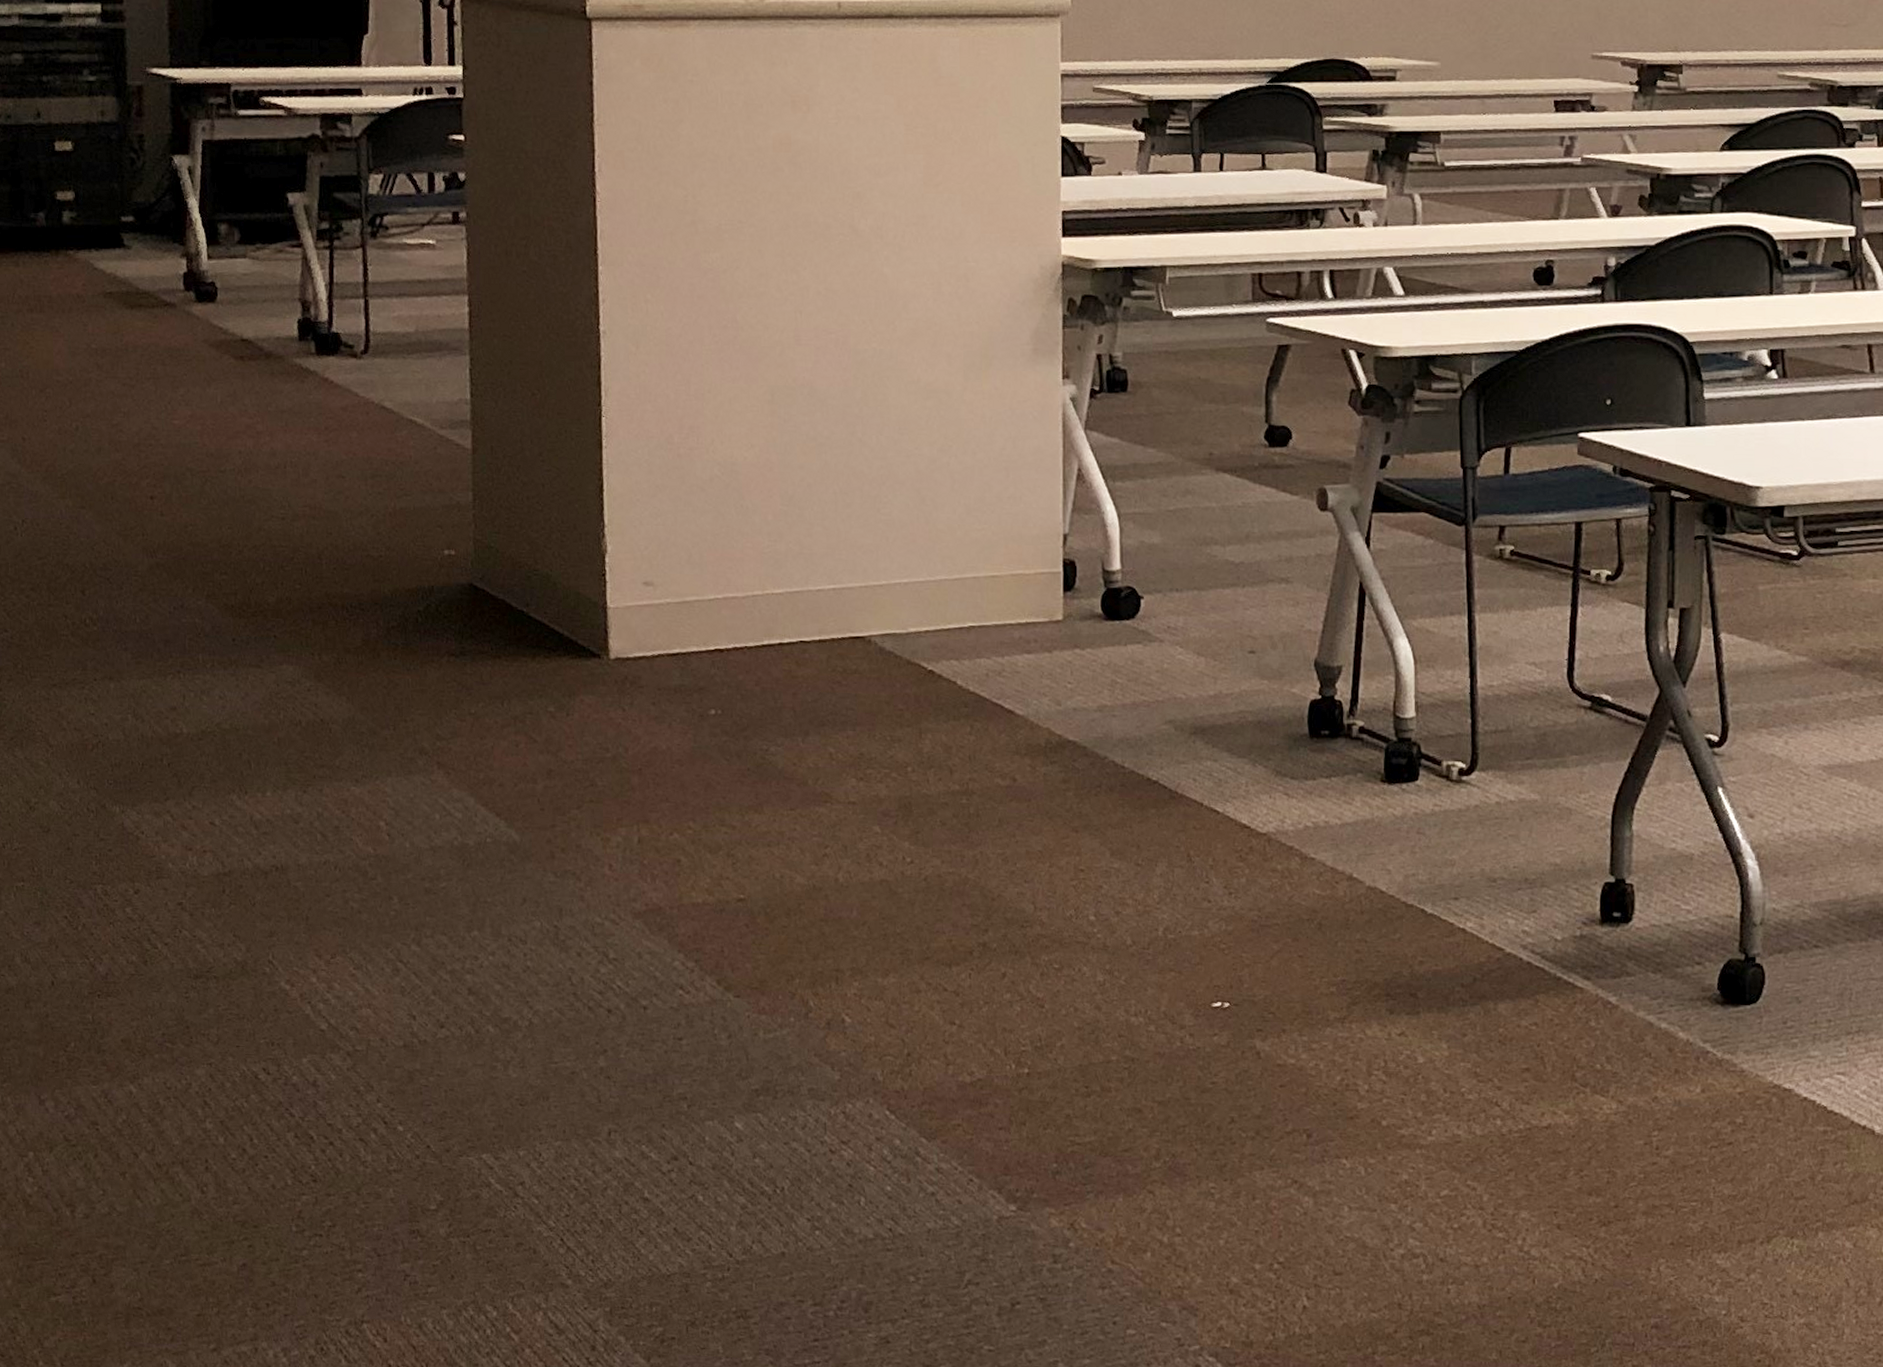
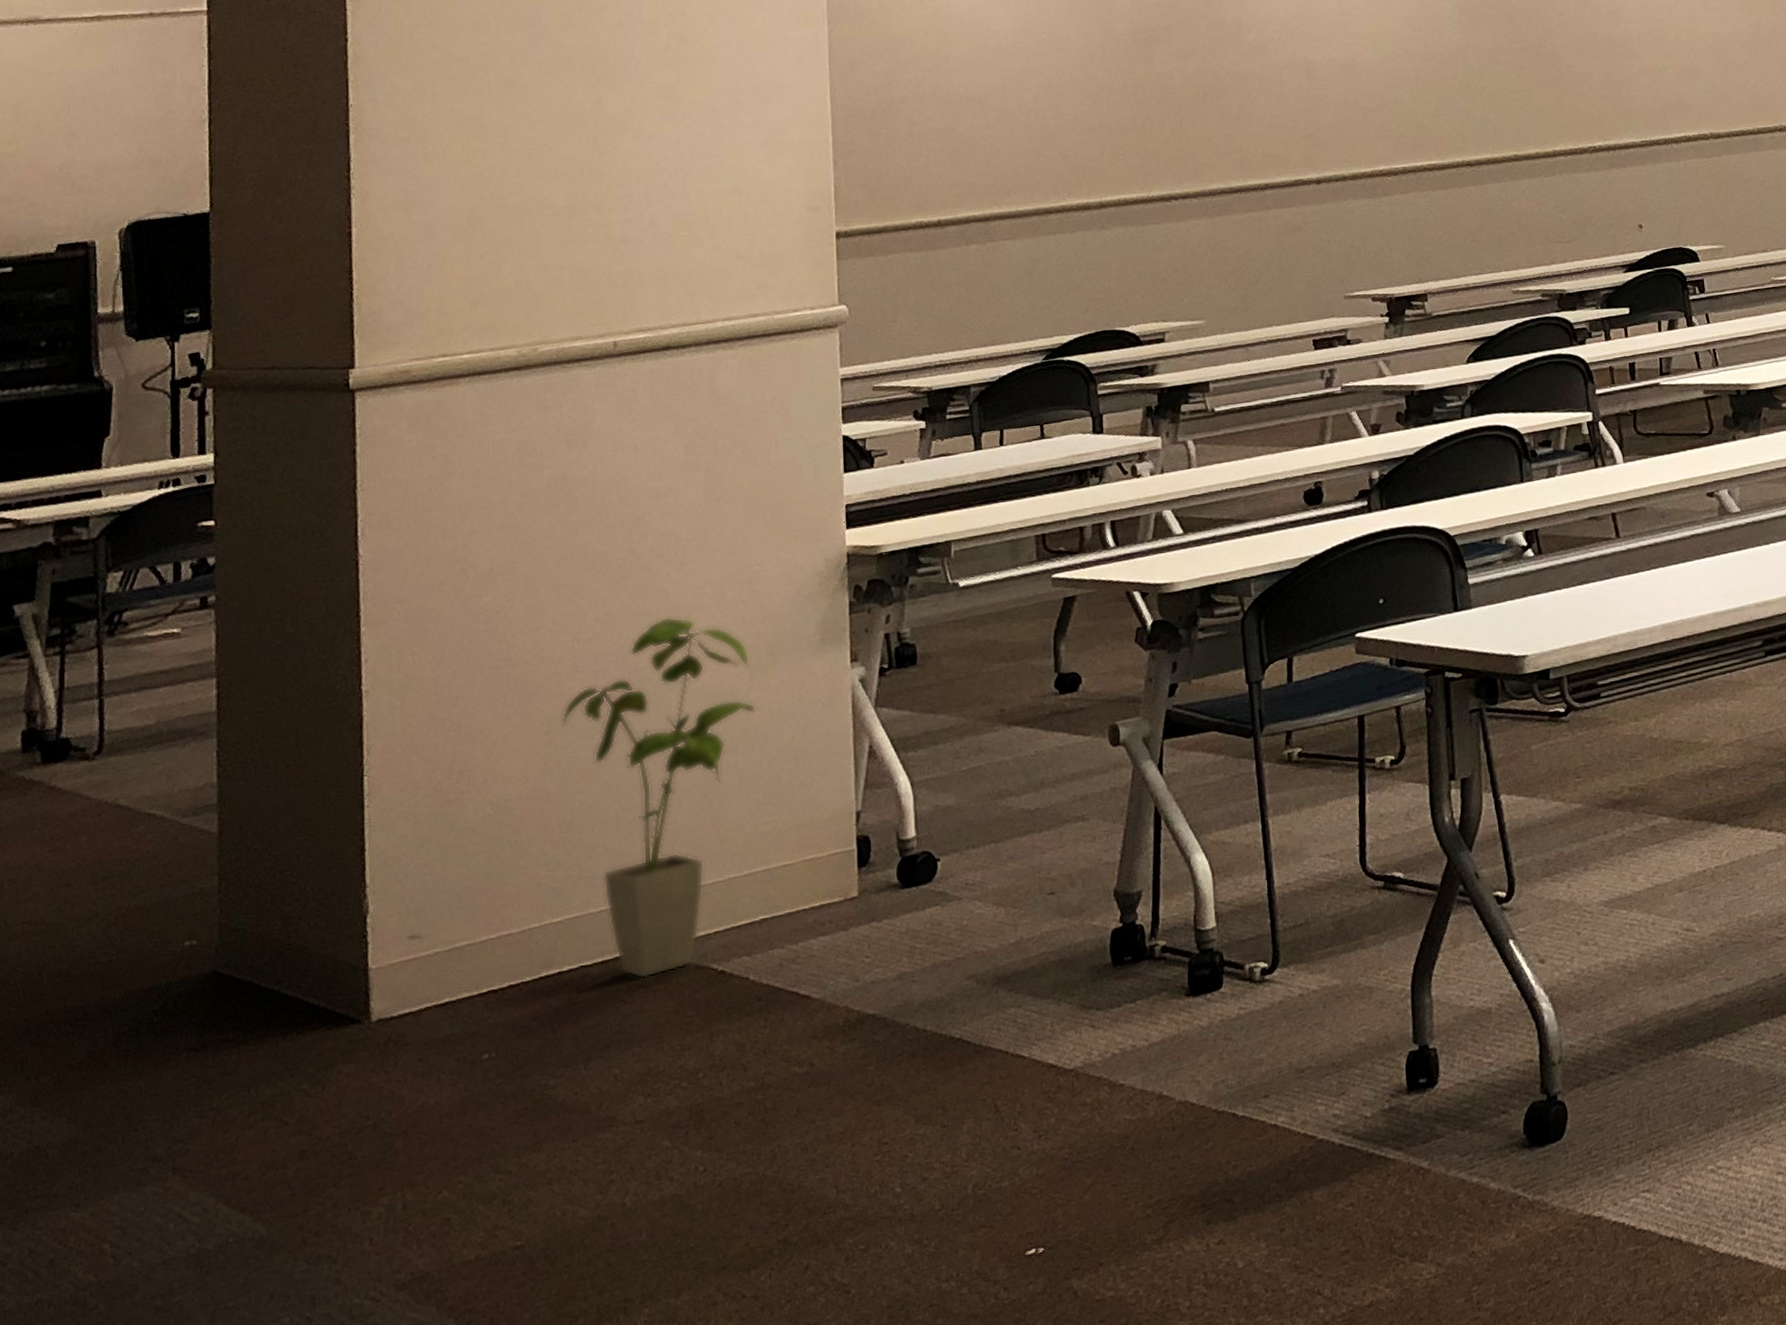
house plant: none [784,301,969,665] -> present [561,616,756,979]

